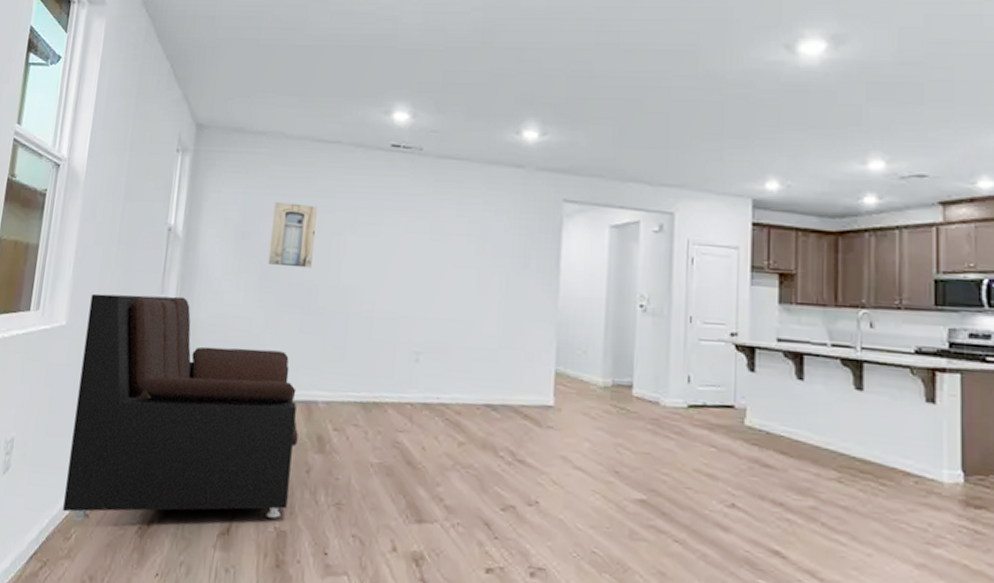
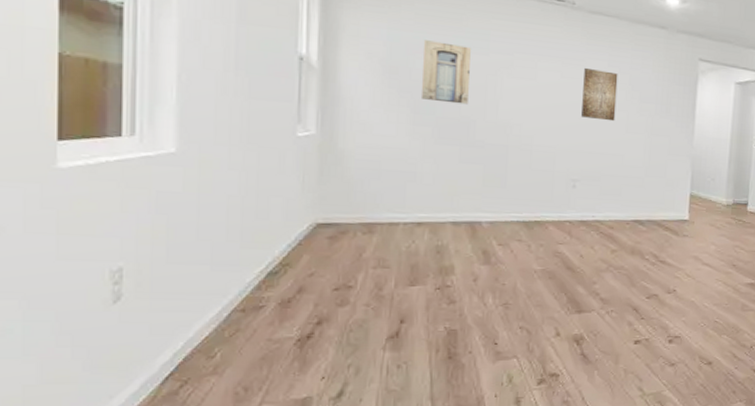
sofa: present [63,293,298,521] -> none [201,120,464,340]
wall art: none [427,219,468,281] -> present [581,67,618,122]

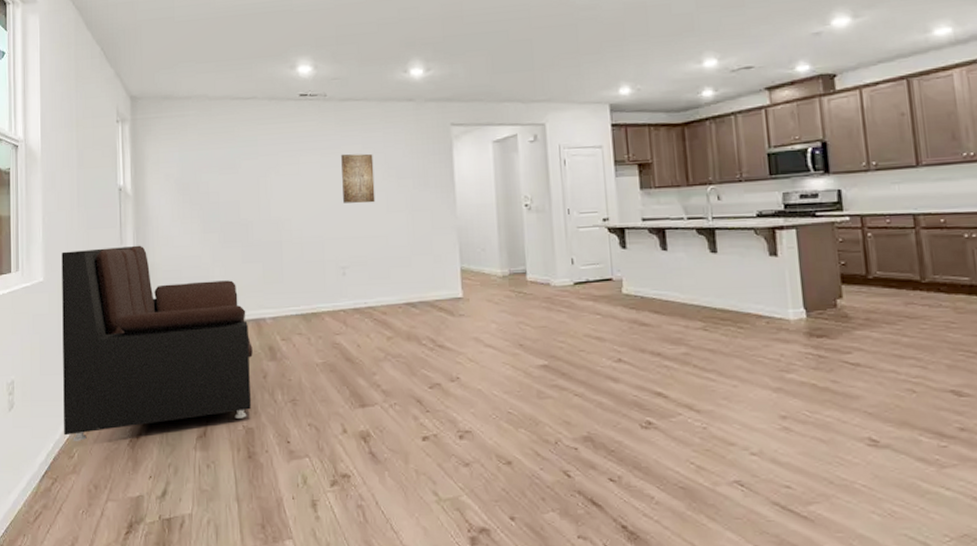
sofa: none [201,120,464,340] -> present [61,245,253,441]
wall art: present [420,40,471,105] -> none [207,154,245,209]

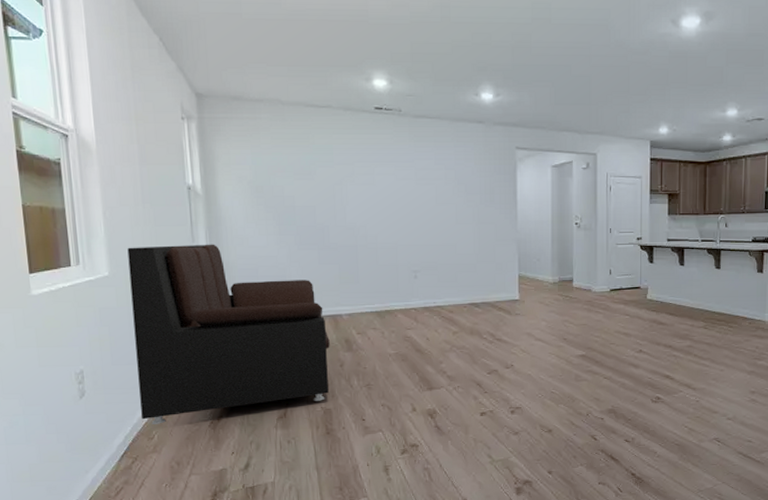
wall art: present [341,153,375,204] -> none [415,168,446,215]

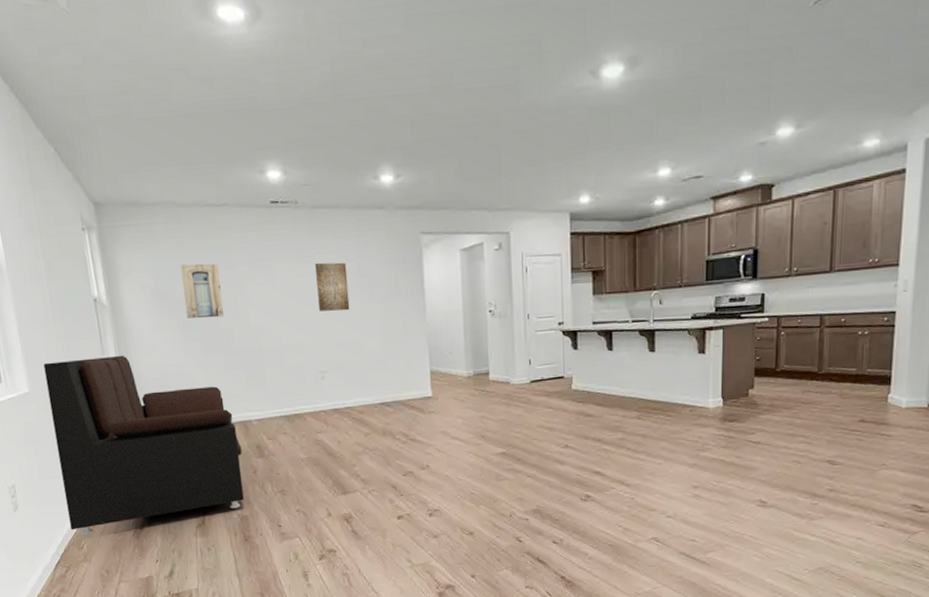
wall art: none [281,160,321,213] -> present [181,263,224,319]
wall art: none [415,168,446,215] -> present [315,262,350,311]

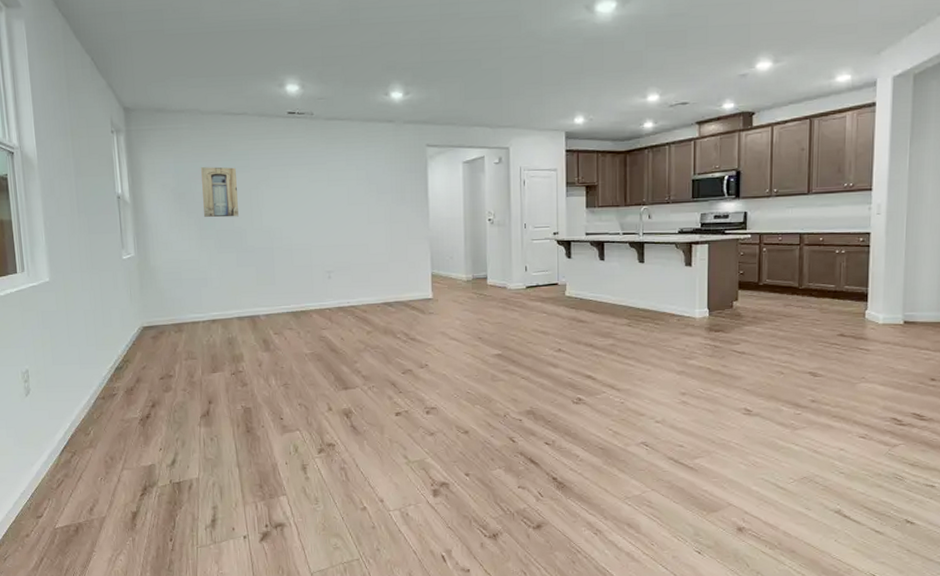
sofa: present [43,355,244,535] -> none [65,249,249,421]
wall art: present [315,262,350,311] -> none [327,169,358,215]

